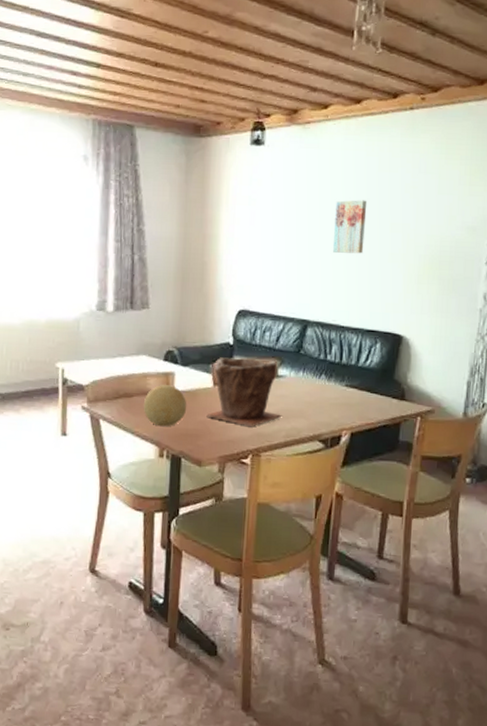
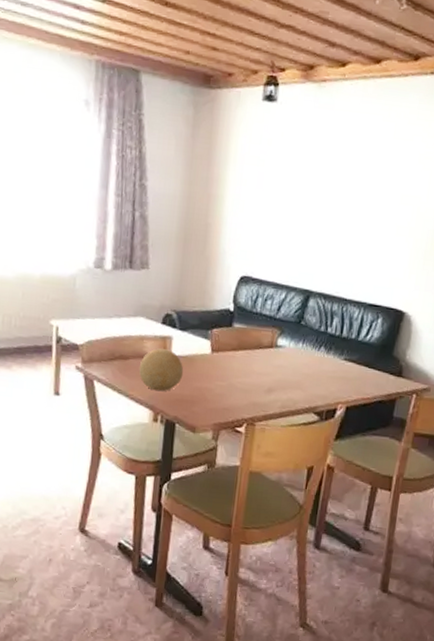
plant pot: present [206,357,282,426] -> none [203,323,279,395]
wall art: present [333,200,366,254] -> none [341,167,379,225]

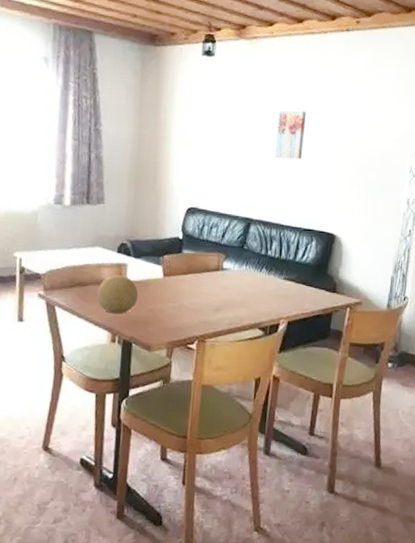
wall art: none [341,167,379,225] -> present [275,110,306,160]

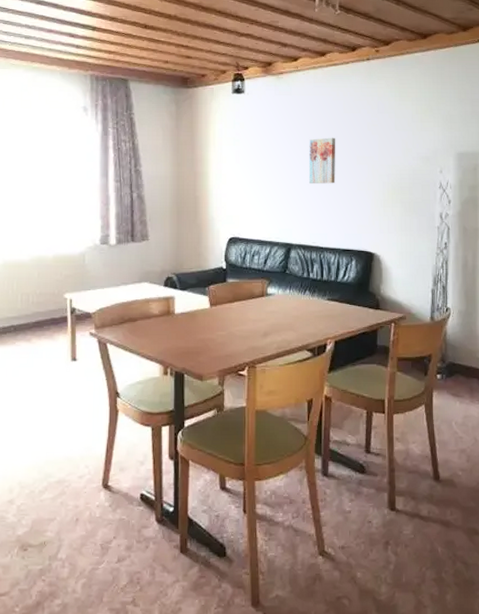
decorative ball: present [97,274,139,314] -> none [147,307,187,347]

